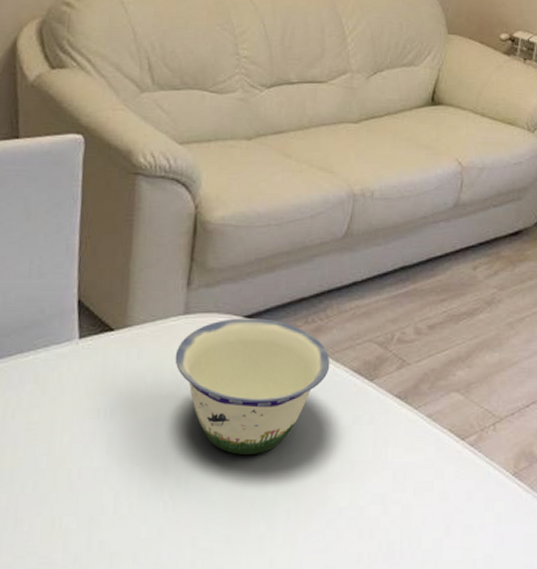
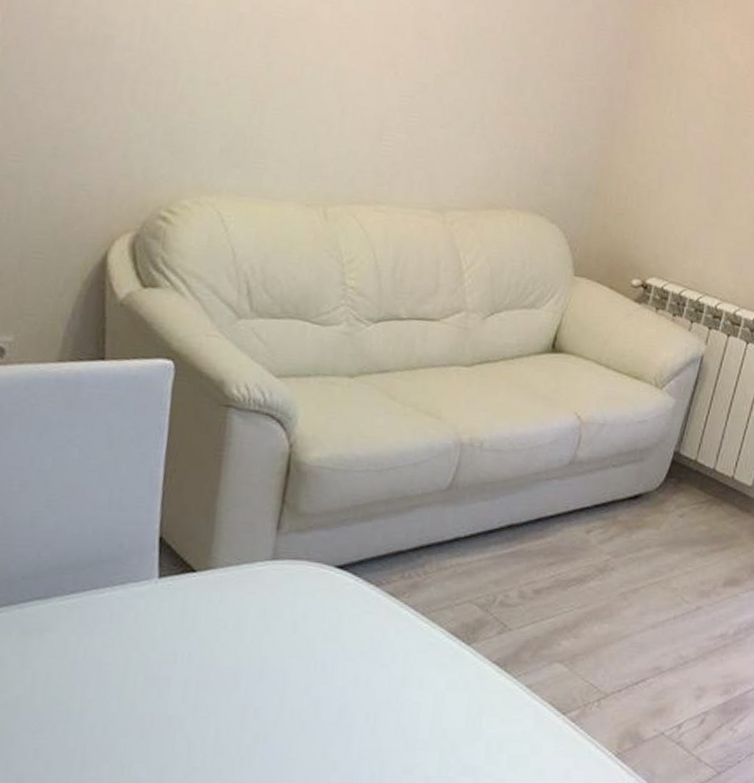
bowl: present [175,318,330,455] -> none [259,567,426,713]

